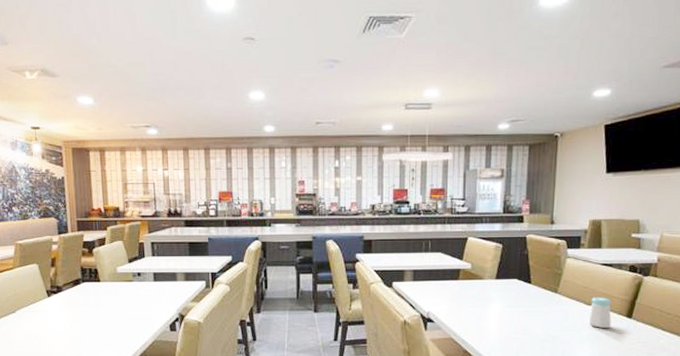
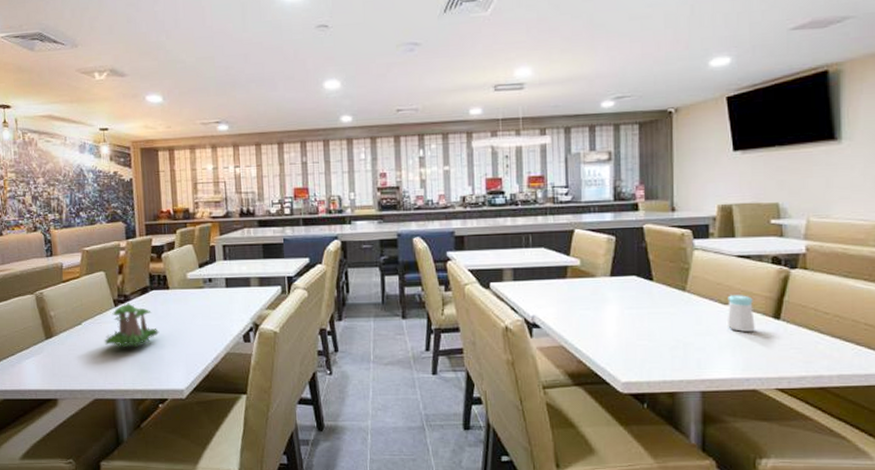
plant: none [38,294,91,335] -> present [104,303,160,348]

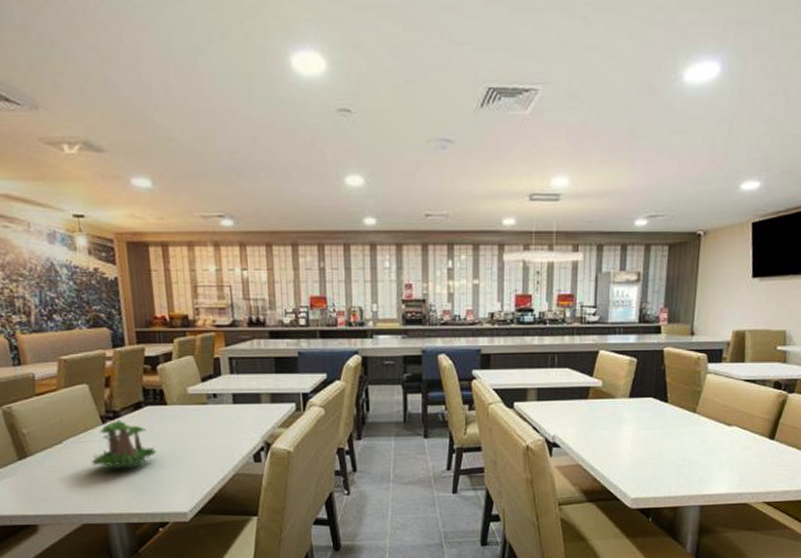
salt shaker: present [726,295,755,332] -> none [728,417,754,451]

